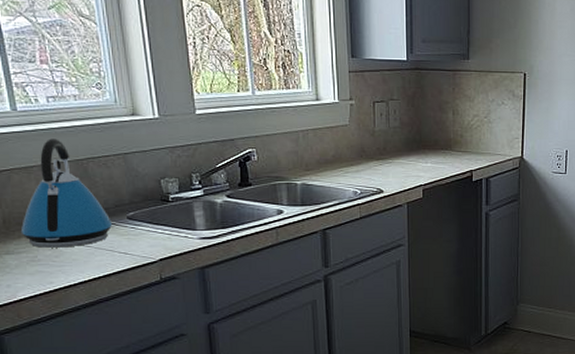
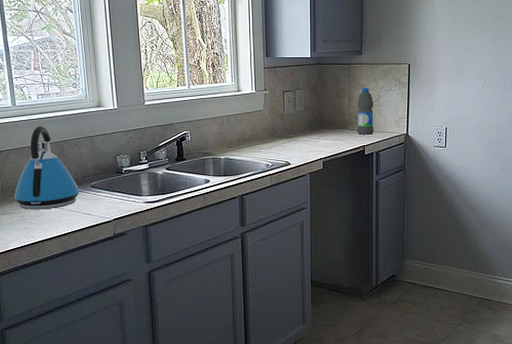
water bottle: none [463,100,484,157] -> present [356,87,374,135]

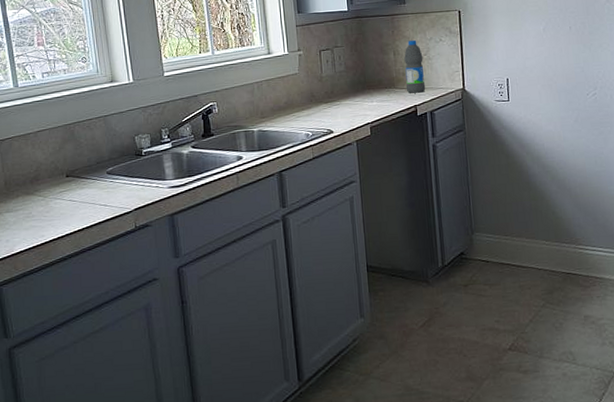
kettle: present [13,126,80,210] -> none [18,108,95,205]

